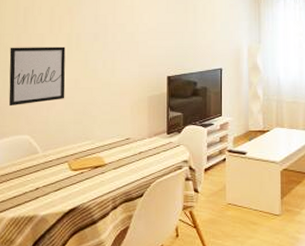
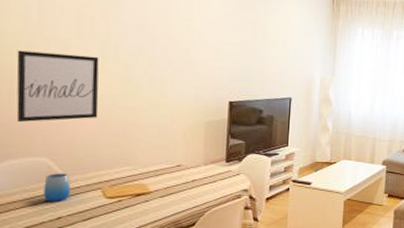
cup: none [26,149,46,174] -> present [43,173,71,201]

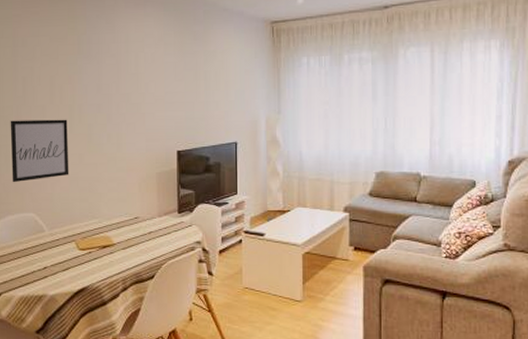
cup: present [43,173,71,201] -> none [33,227,53,253]

